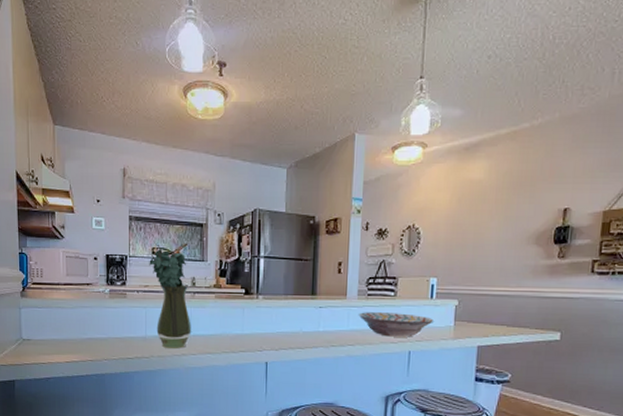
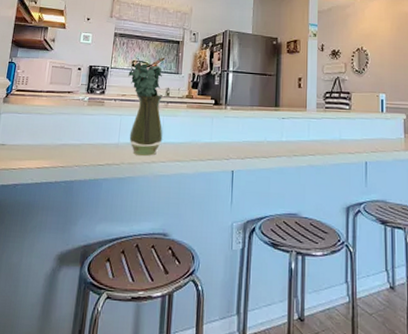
decorative bowl: present [358,312,433,337] -> none [317,123,386,148]

